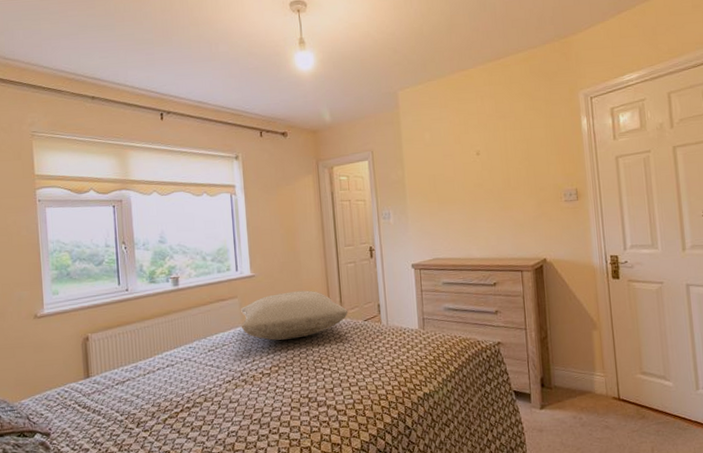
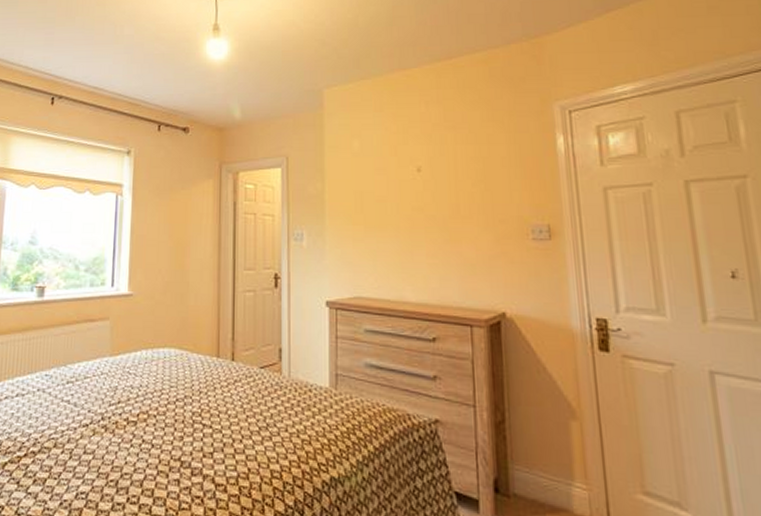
pillow: present [241,290,349,340] -> none [109,319,241,380]

